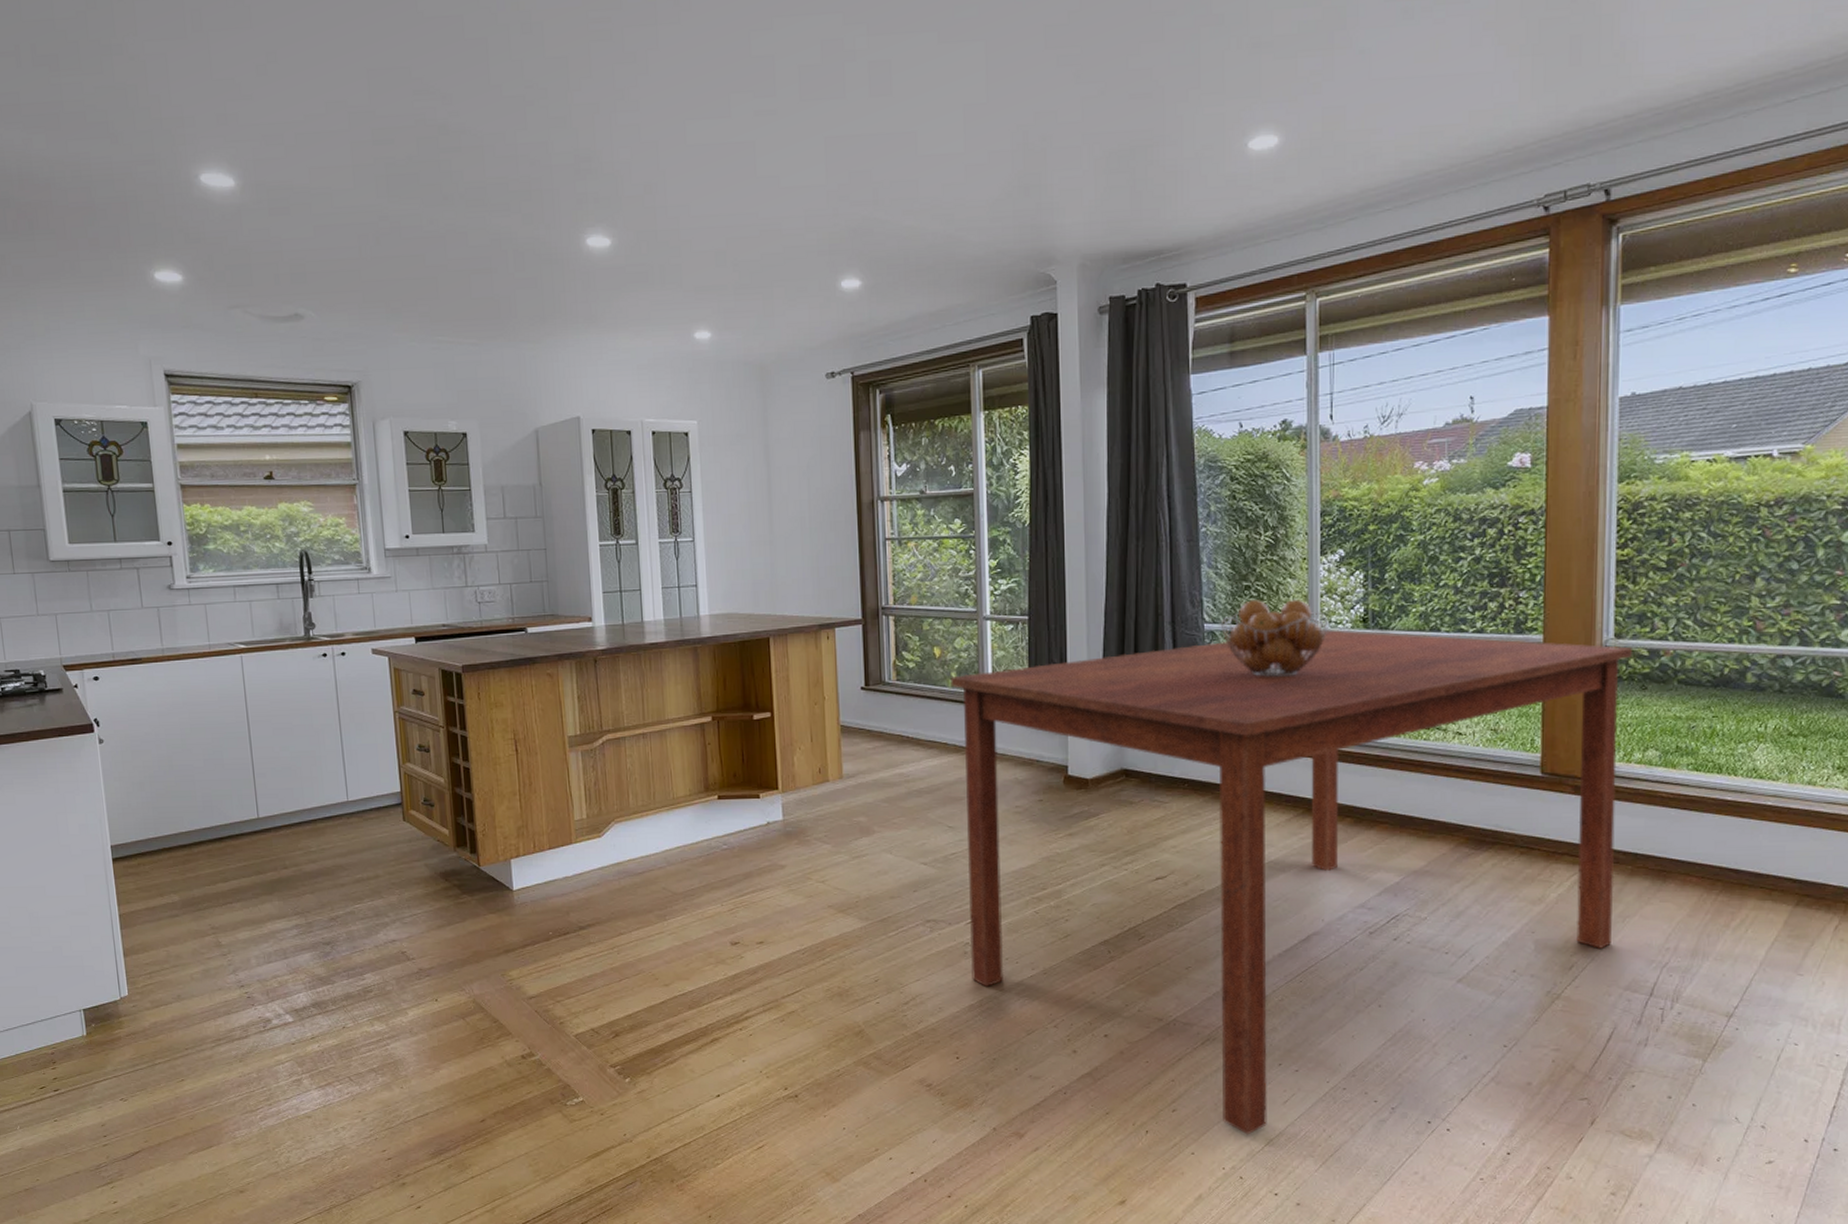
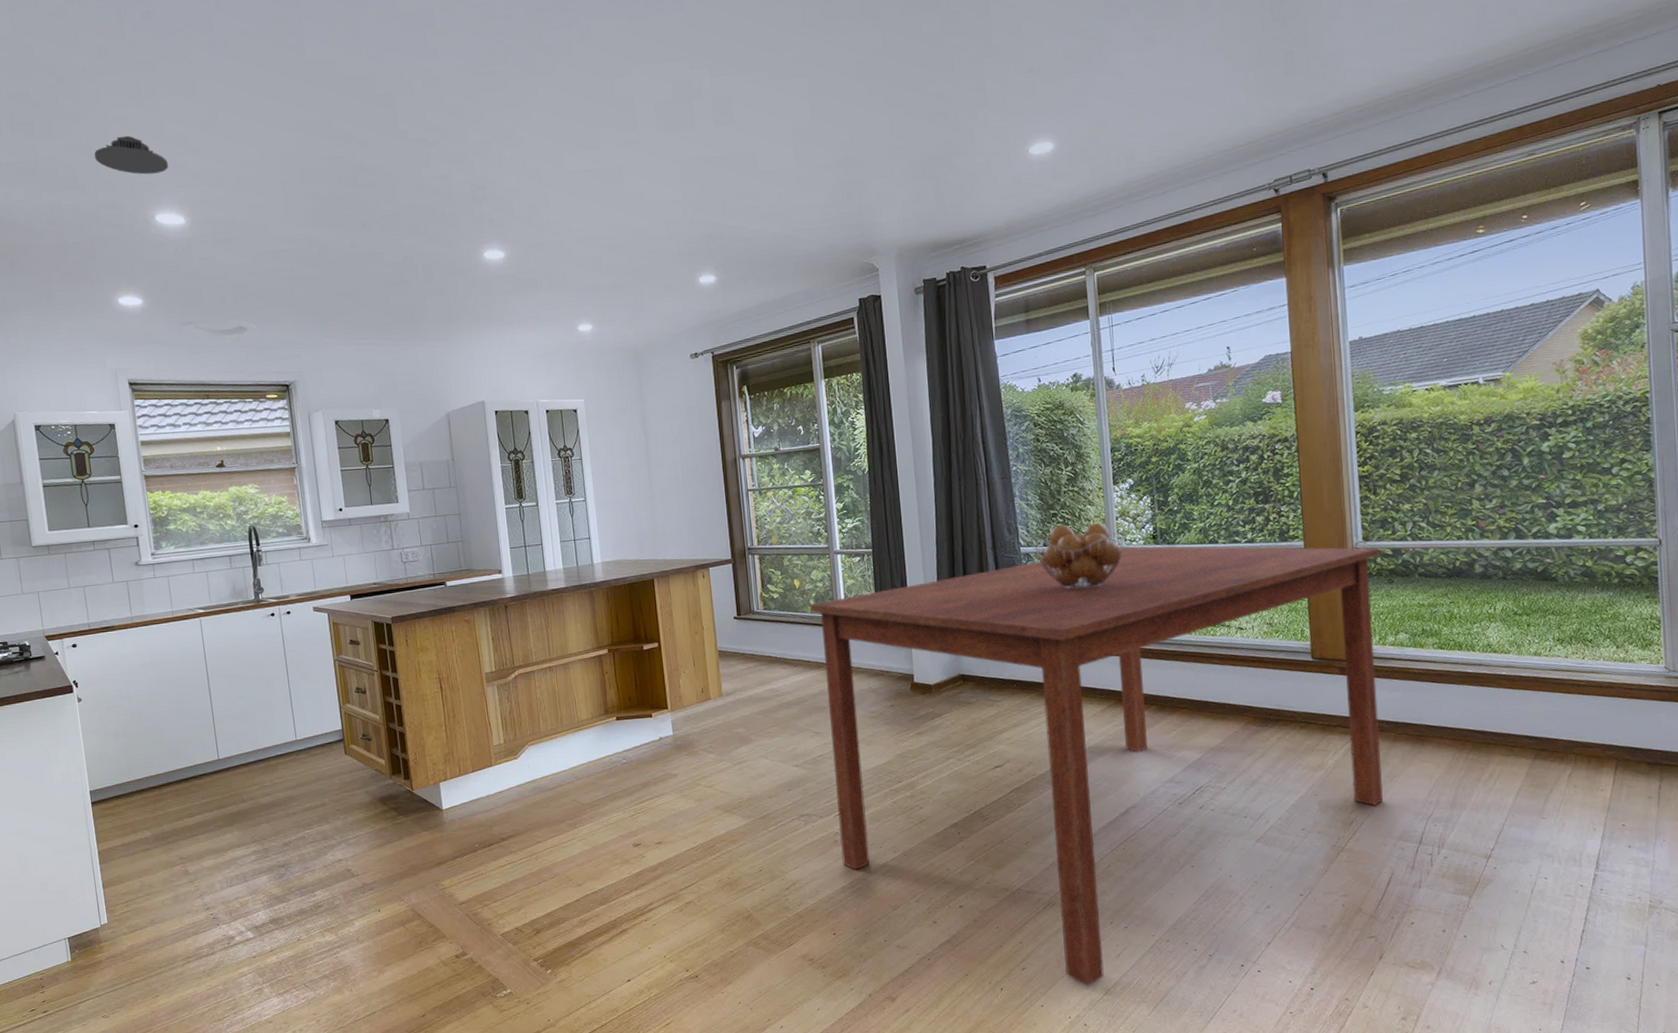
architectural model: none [129,76,216,125] -> present [94,135,168,175]

